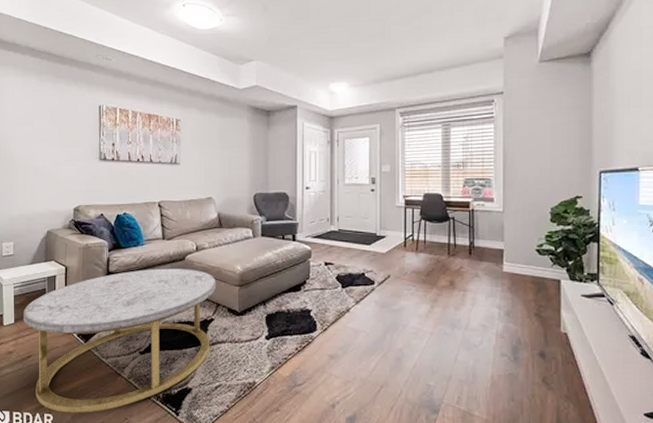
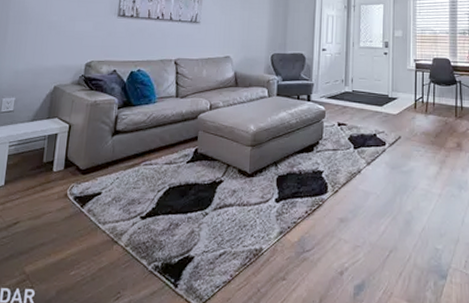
coffee table: present [23,268,216,413] -> none [15,127,228,288]

